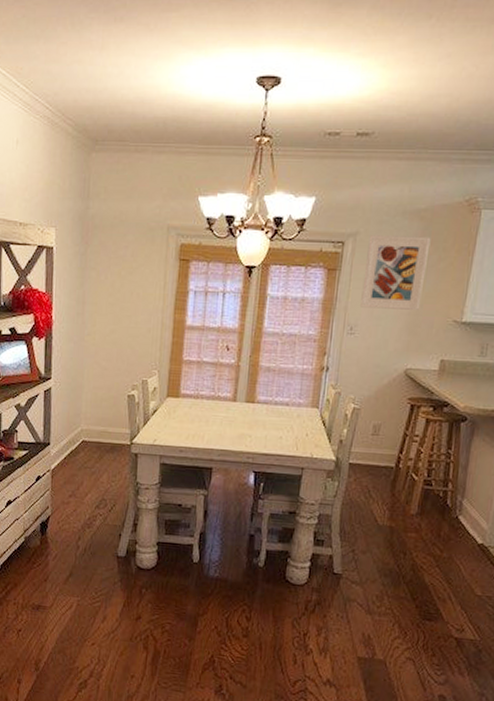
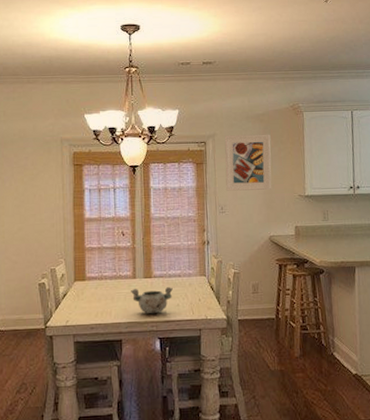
decorative bowl: none [229,413,277,445] -> present [131,287,173,314]

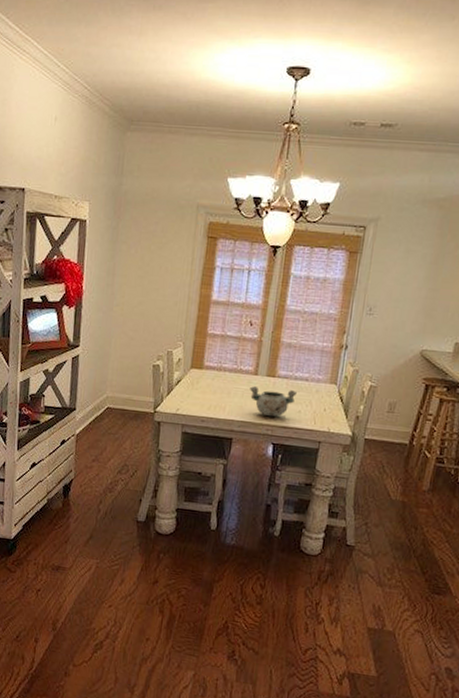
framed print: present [224,134,272,191] -> none [380,221,449,294]

